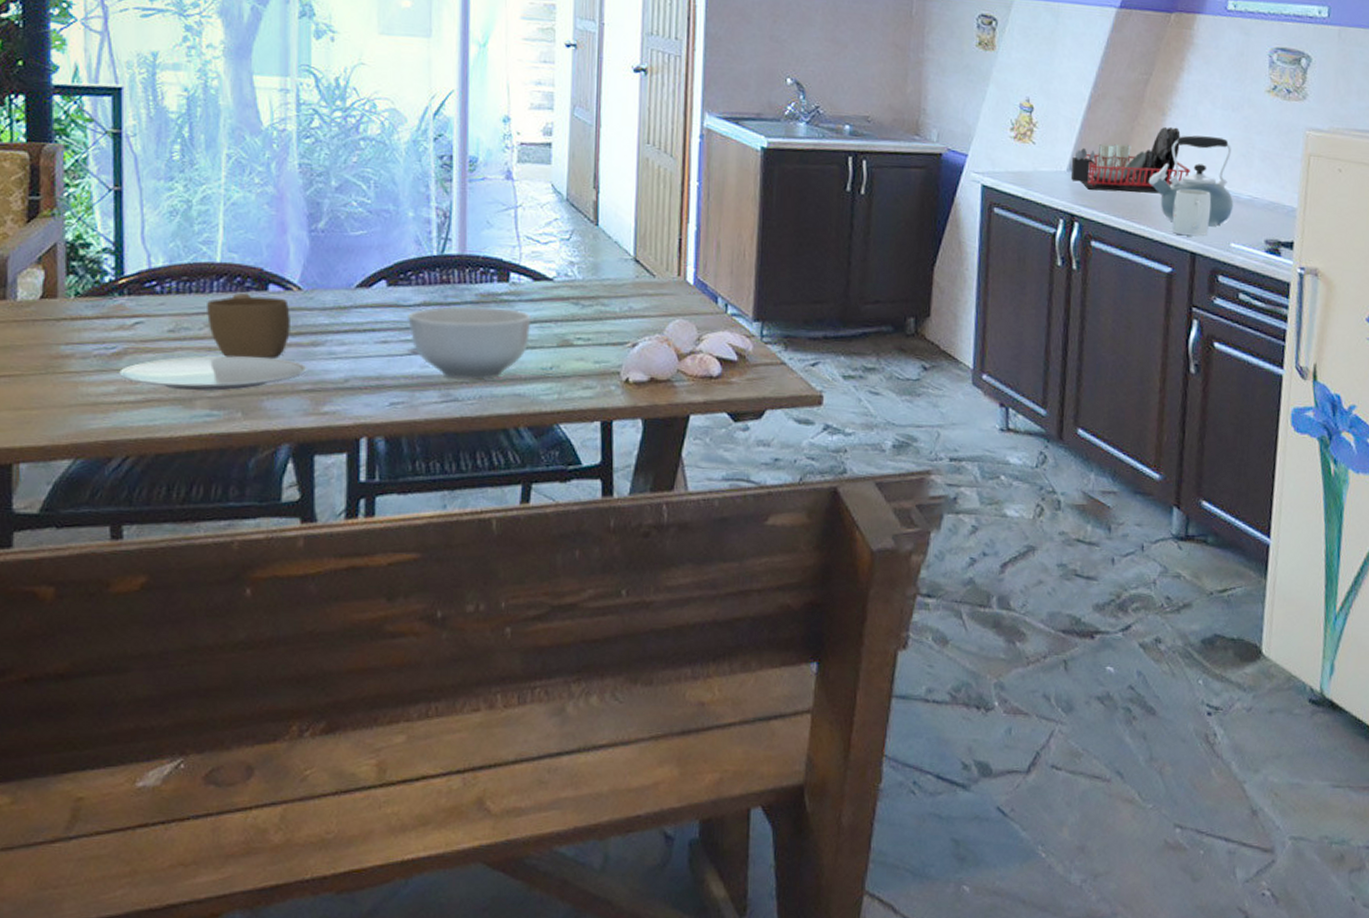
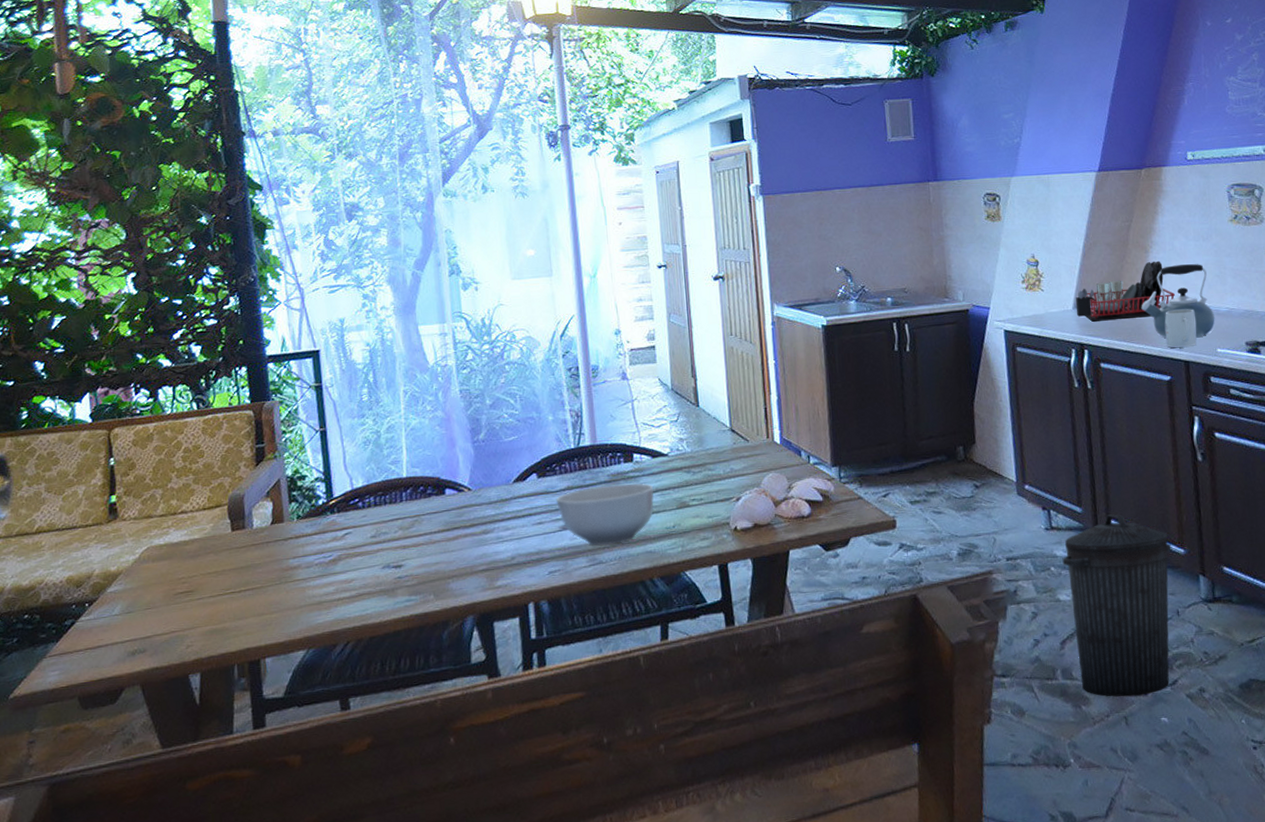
plate: present [119,355,307,391] -> none [336,547,482,583]
cup: present [207,292,290,360] -> none [399,498,466,552]
trash can: none [1015,422,1145,637] -> present [1062,514,1171,697]

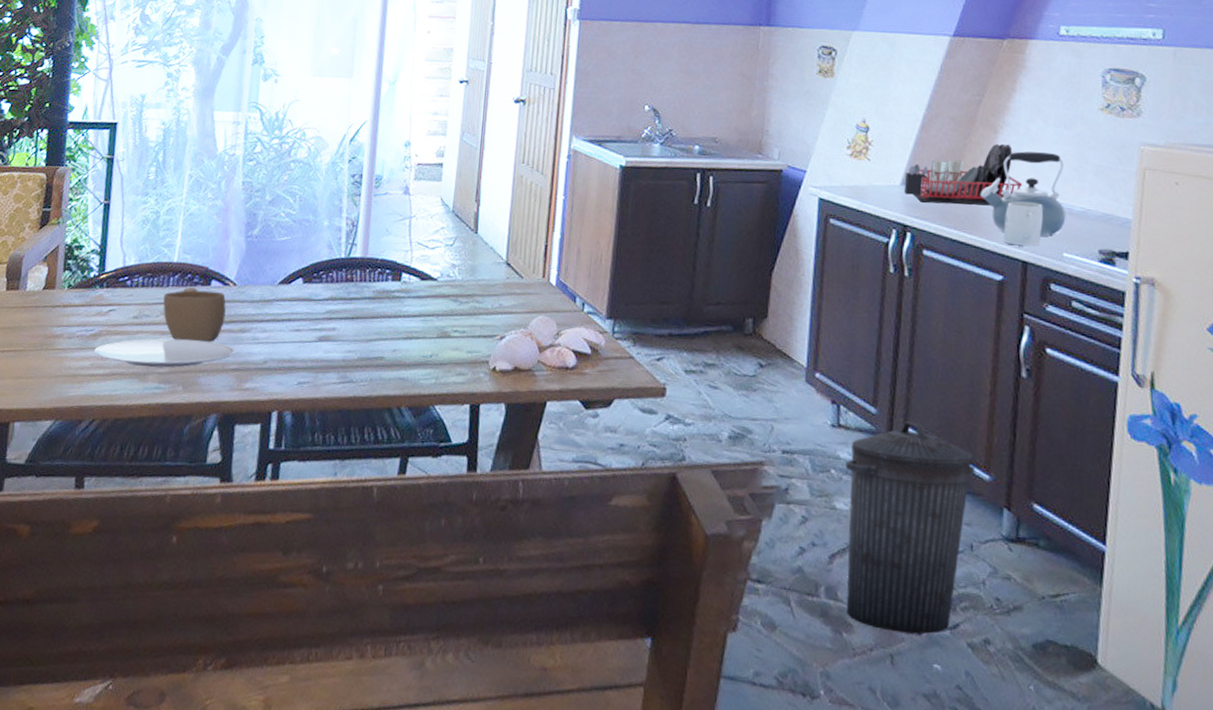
plate: none [336,547,482,583] -> present [94,338,236,368]
cup: none [399,498,466,552] -> present [163,287,226,343]
bowl: present [556,483,654,545] -> none [317,301,418,364]

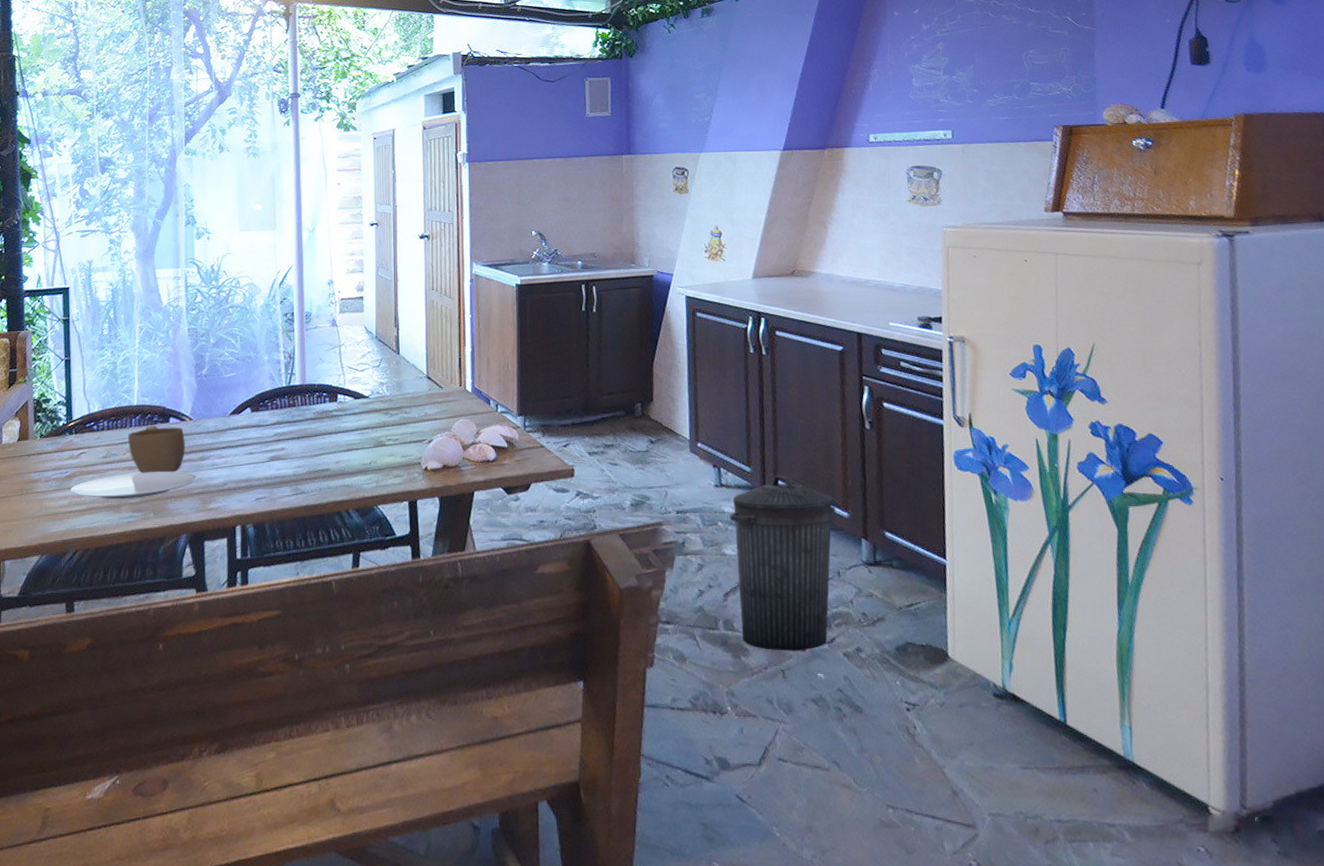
dish rack: present [903,143,1022,206] -> none [755,236,851,292]
kettle: present [980,151,1067,237] -> none [817,241,889,311]
mug: present [1003,201,1044,247] -> none [839,283,871,320]

